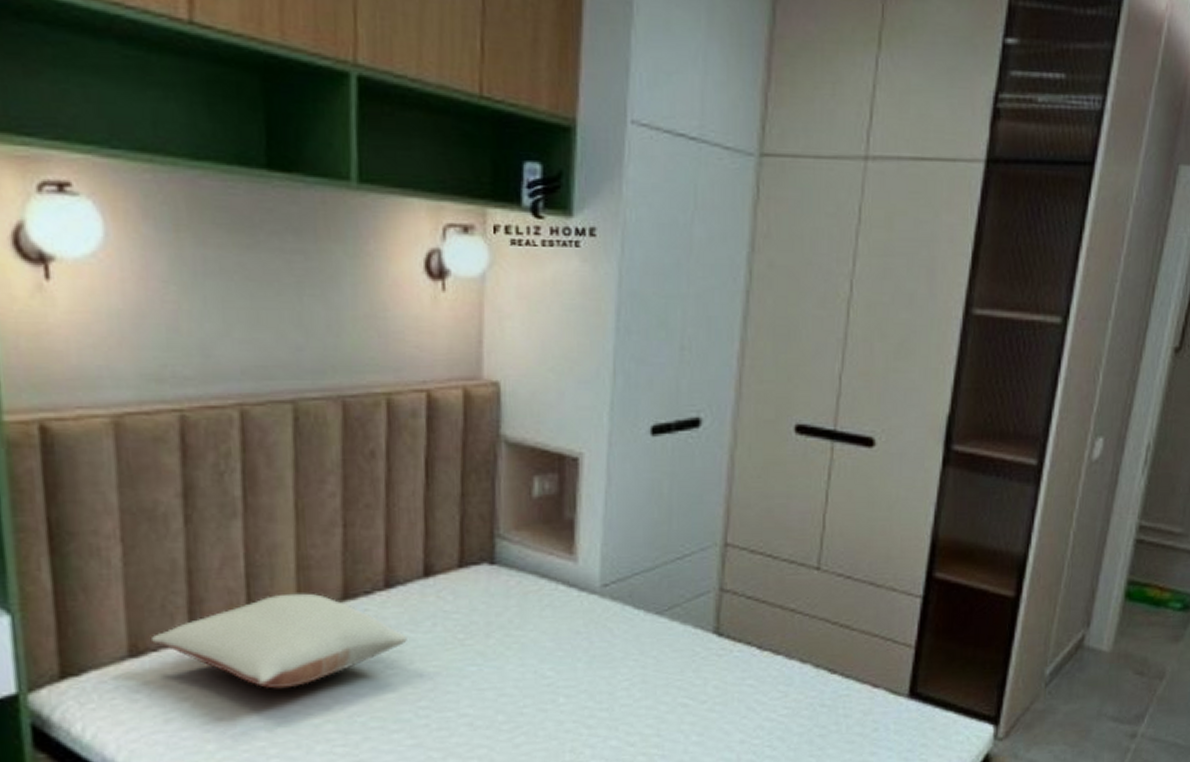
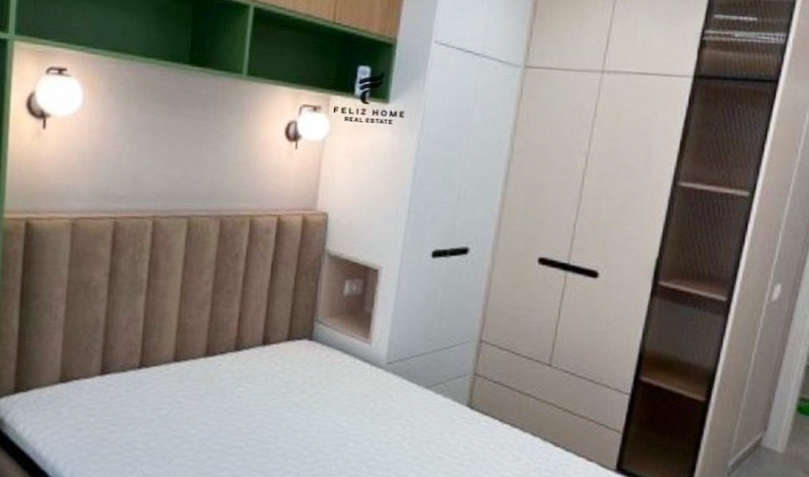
pillow: present [150,593,407,689] -> none [75,348,246,415]

